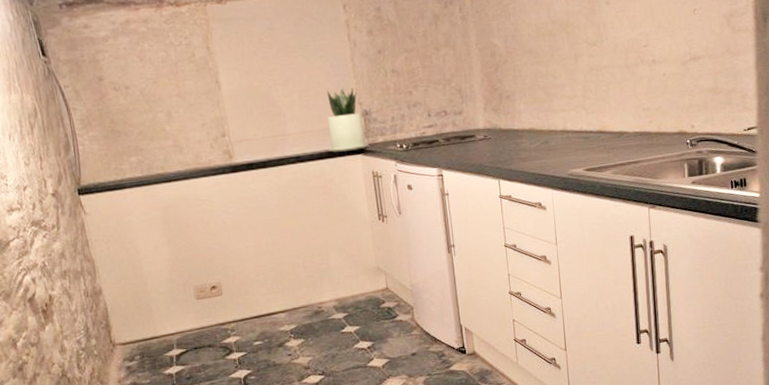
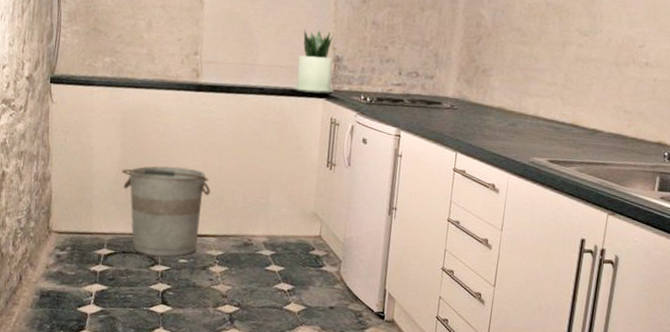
bucket: none [174,250,270,346] -> present [121,166,211,257]

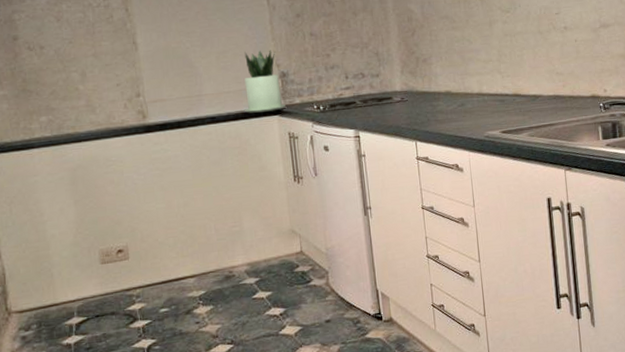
bucket: present [121,166,211,257] -> none [79,212,180,313]

